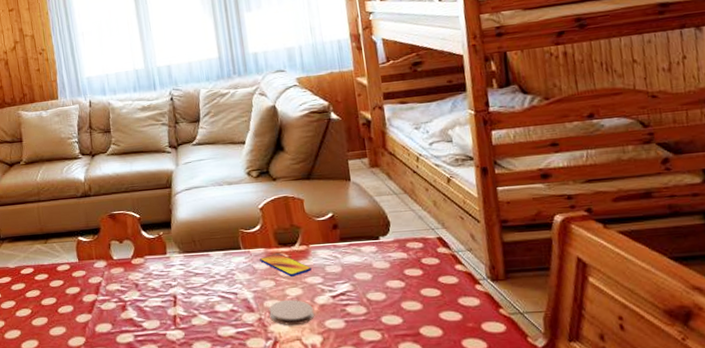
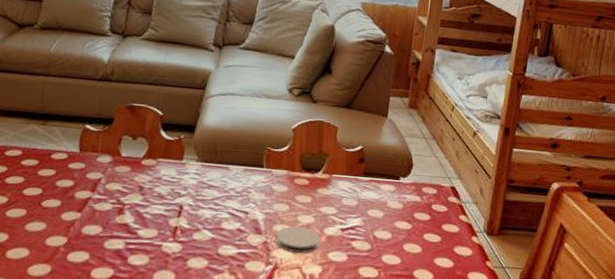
smartphone: present [260,253,312,277] -> none [280,178,329,204]

